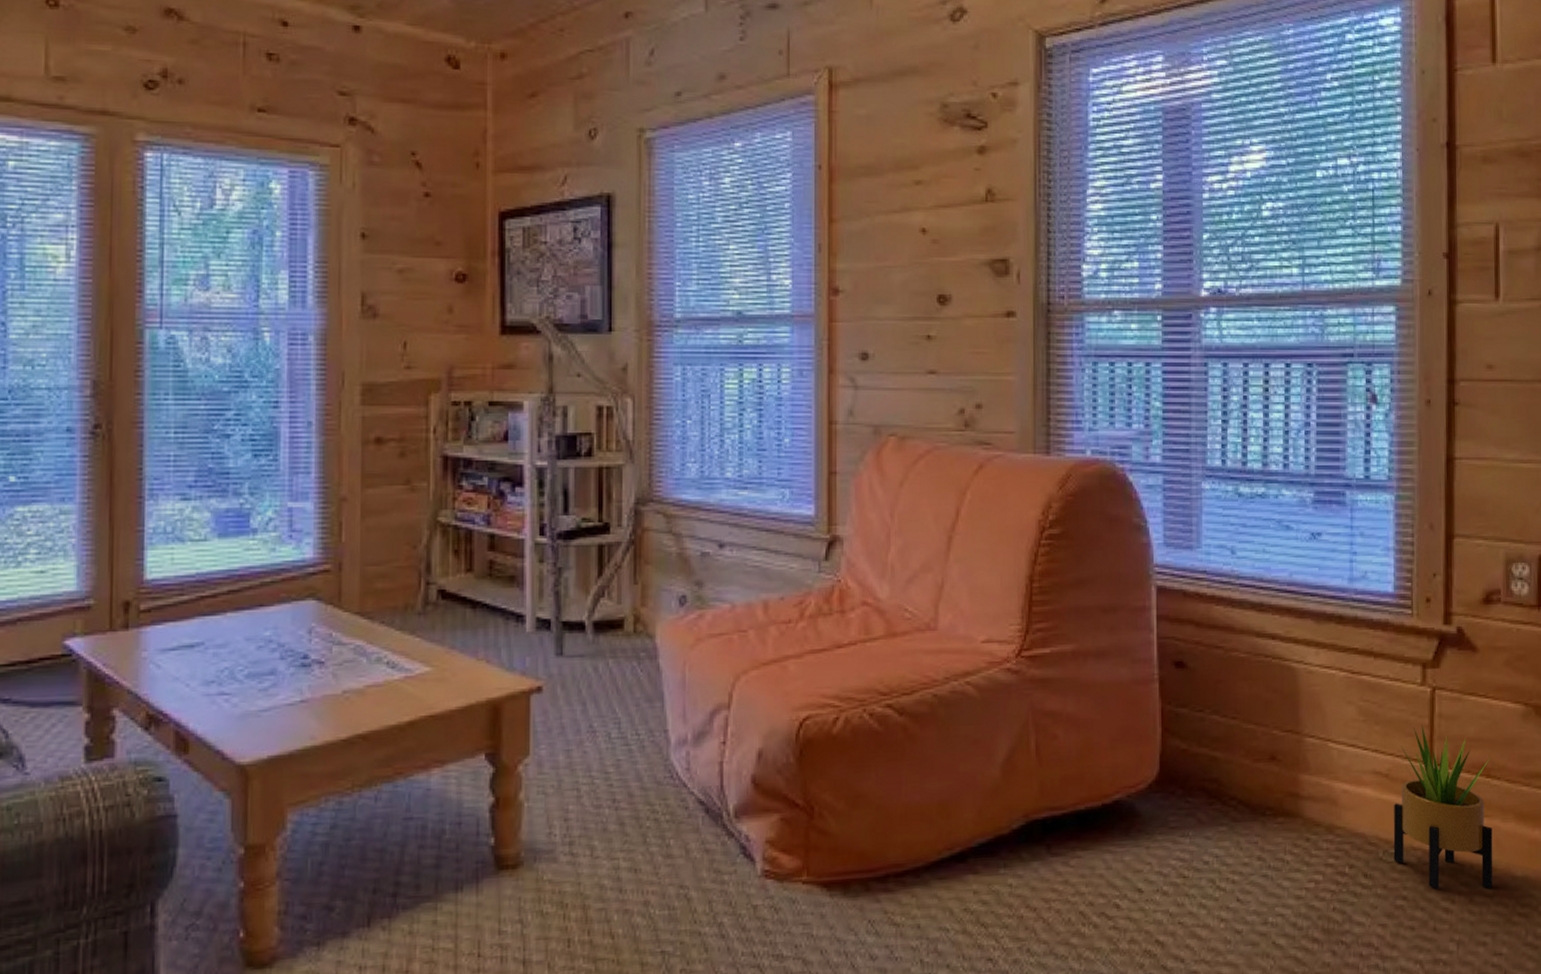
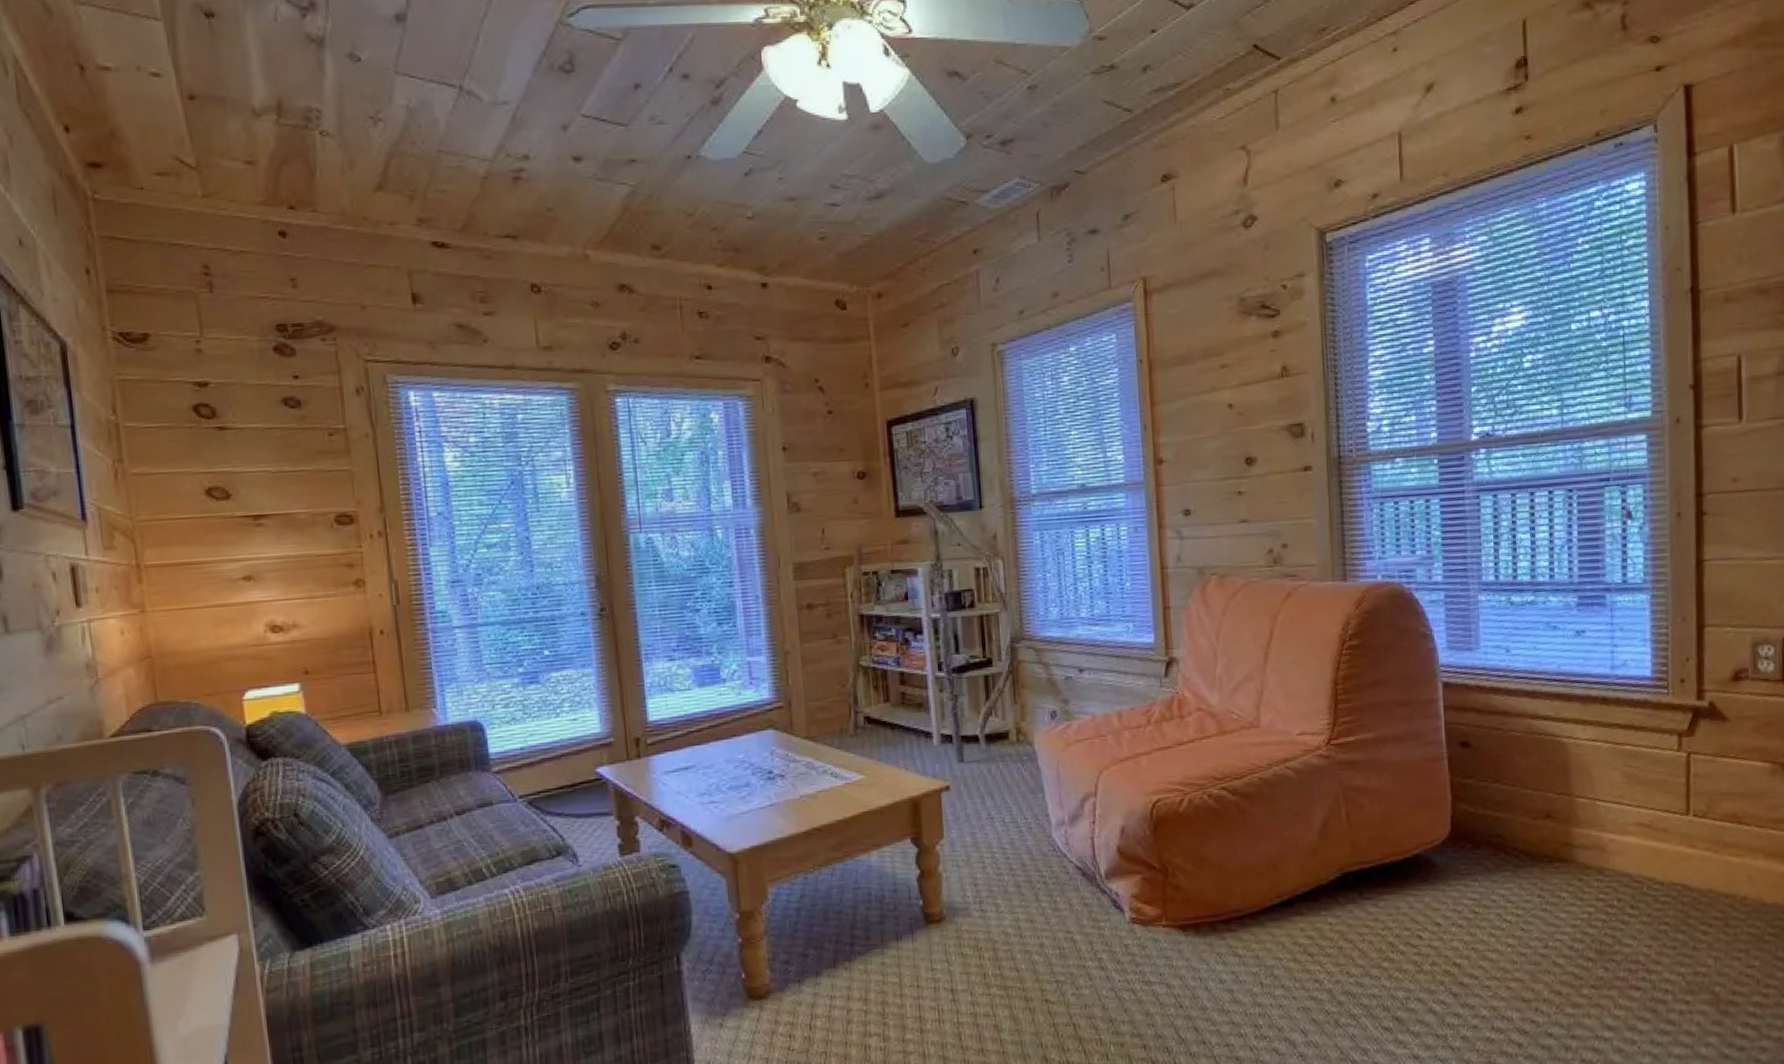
potted plant: present [1393,724,1493,889] -> none [1655,783,1746,916]

